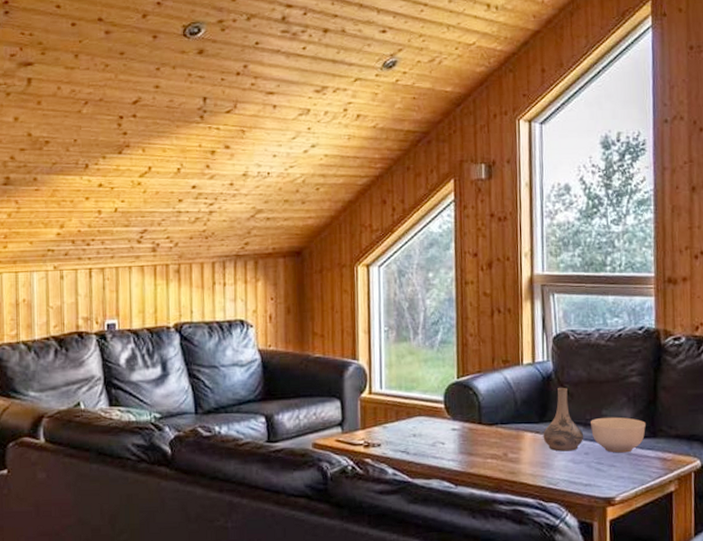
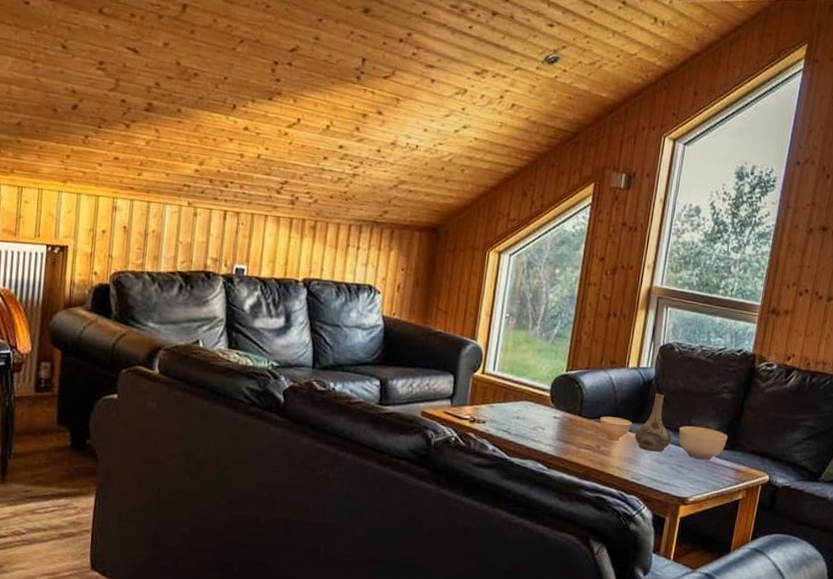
bowl: none [502,420,538,446] -> present [600,416,632,441]

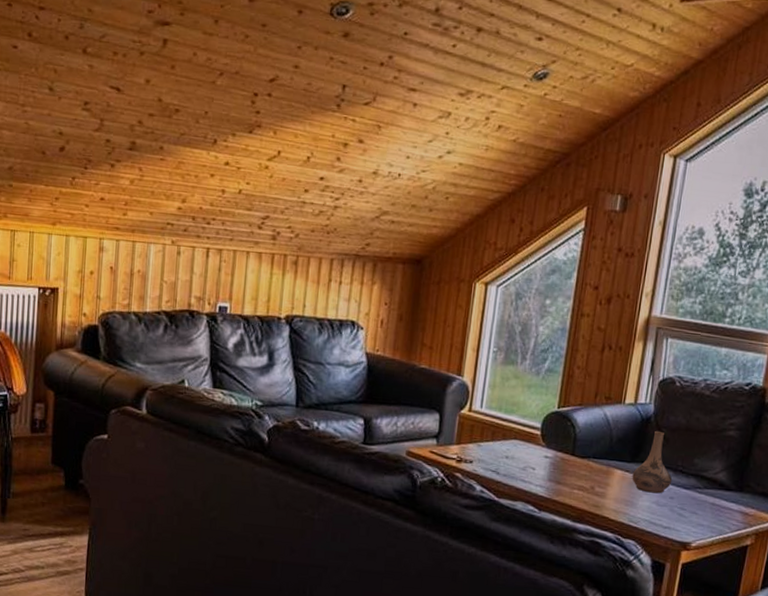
bowl: present [600,416,632,441] -> none [594,455,629,482]
bowl: present [678,425,728,460] -> none [680,465,735,503]

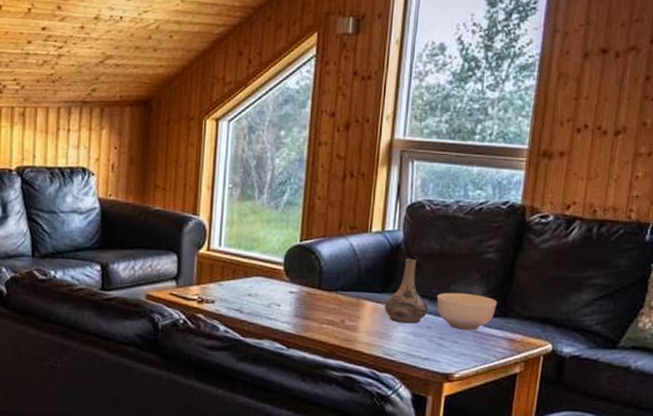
bowl: none [680,465,735,503] -> present [436,292,497,330]

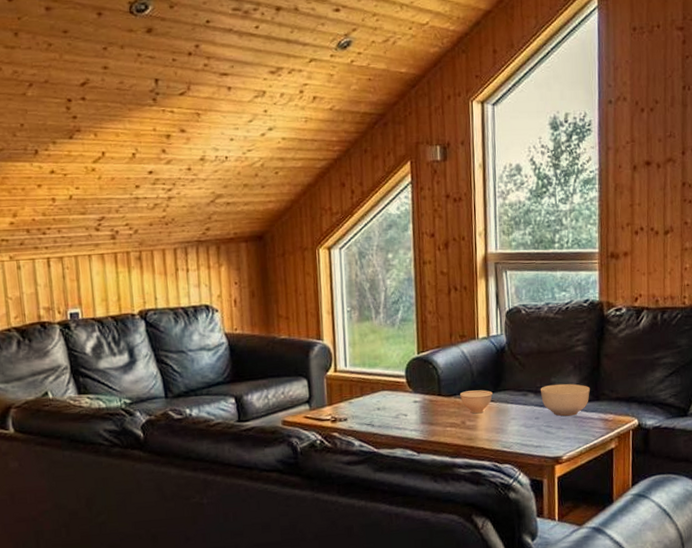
bowl: none [342,287,380,314] -> present [460,390,493,414]
decorative vase: present [384,259,429,324] -> none [497,359,535,418]

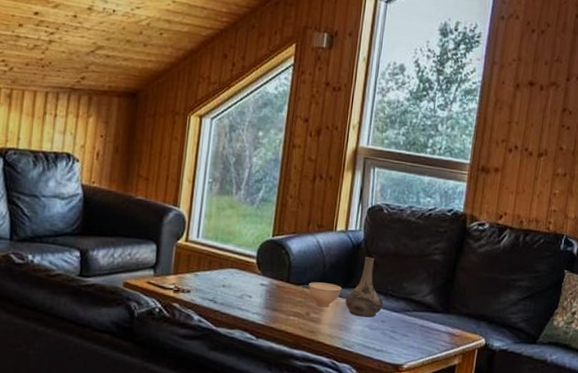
decorative vase: none [497,359,535,418] -> present [345,257,384,318]
bowl: present [540,383,590,417] -> none [390,289,441,325]

